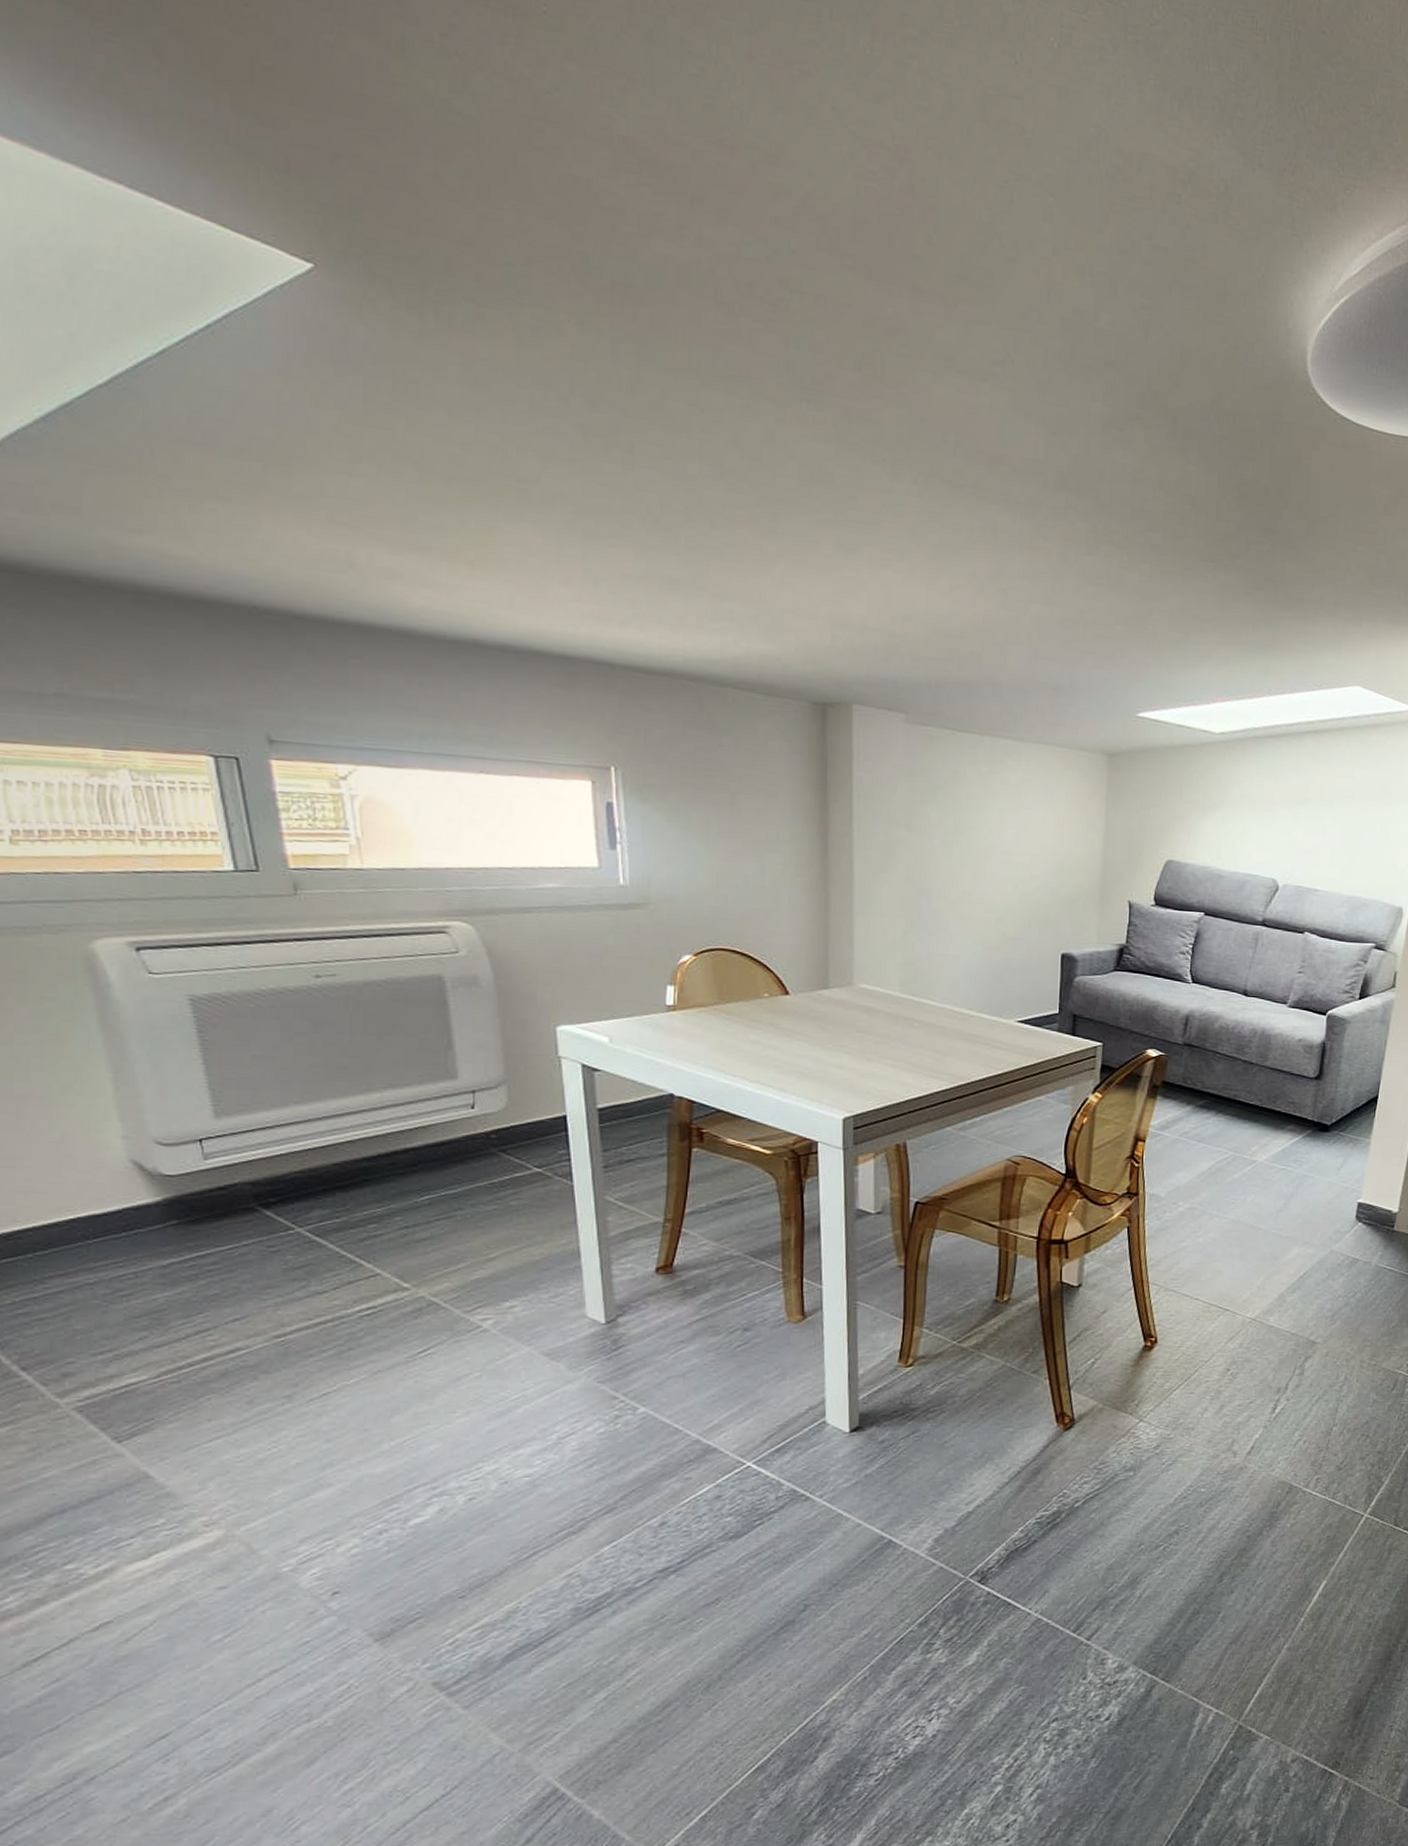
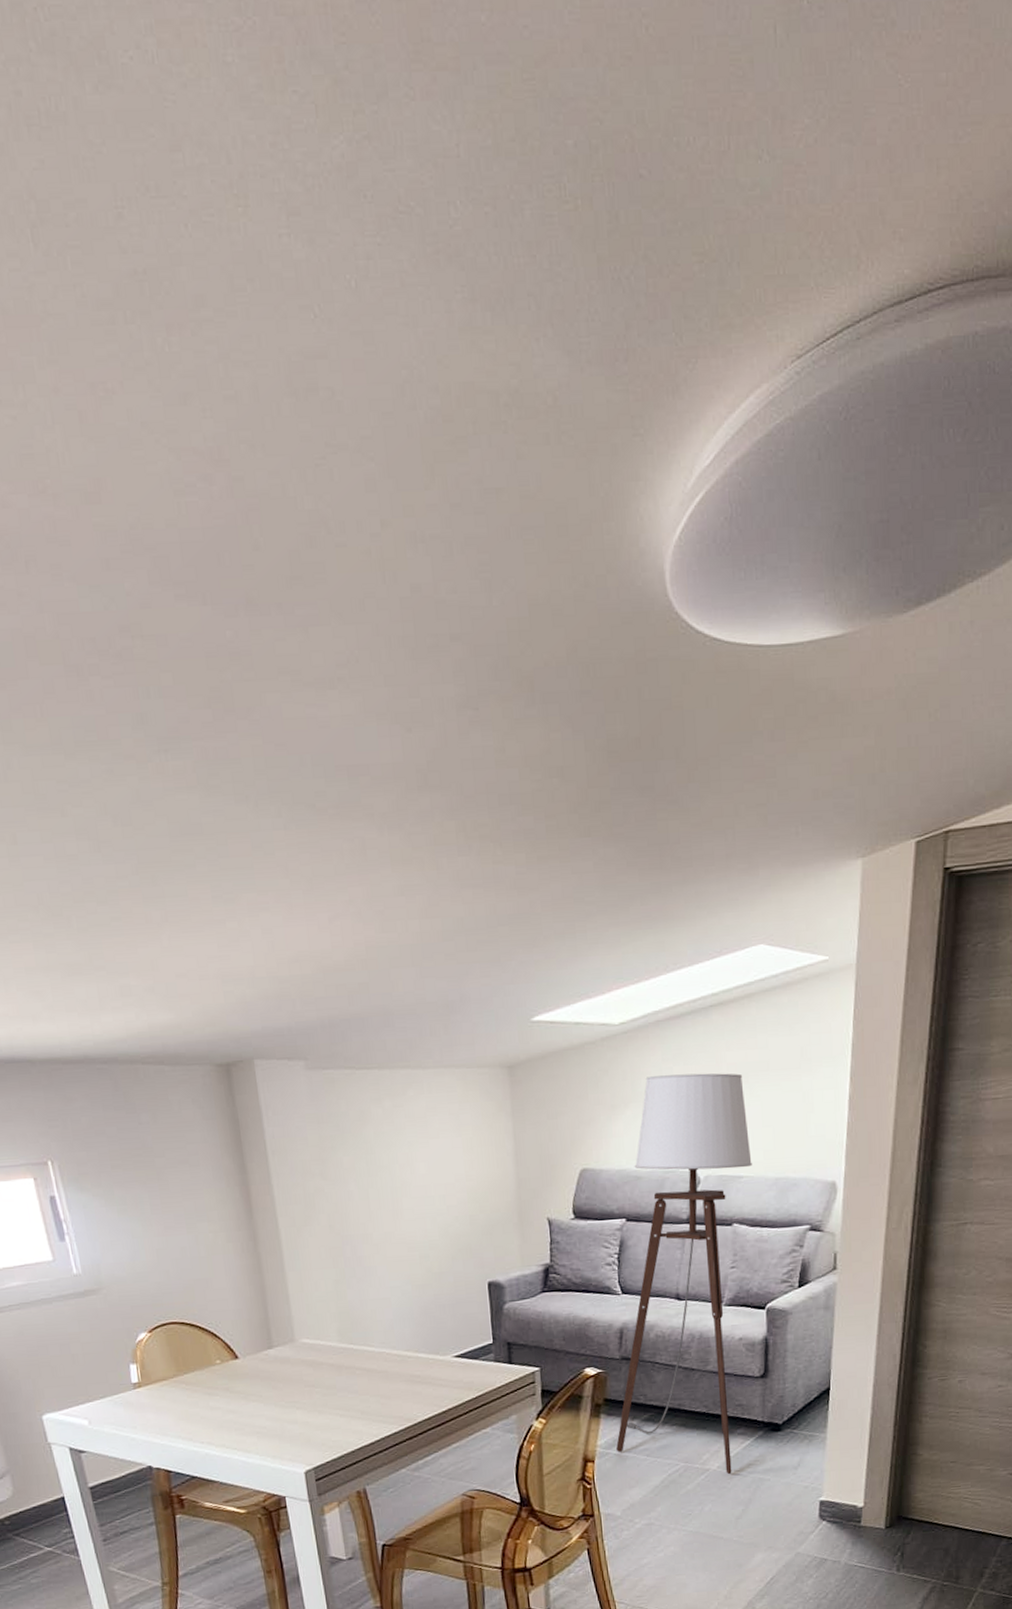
floor lamp: none [1169,785,1329,1168] -> present [616,1073,752,1475]

